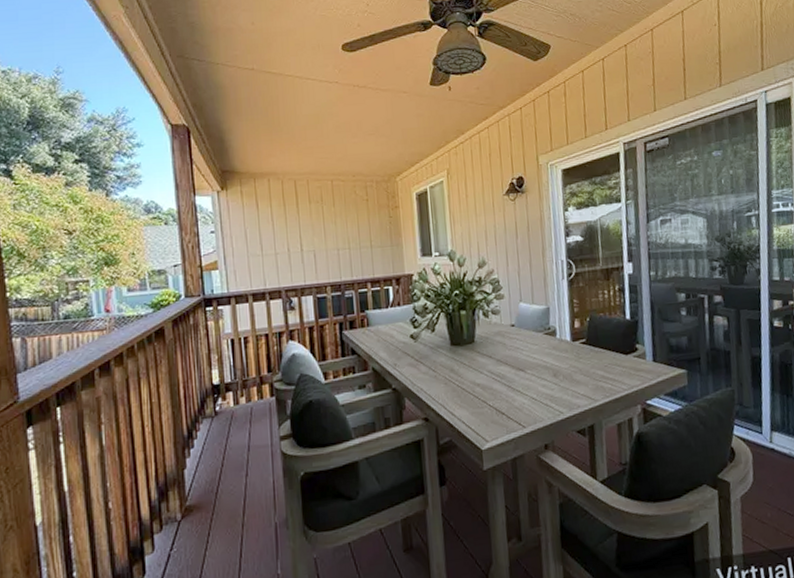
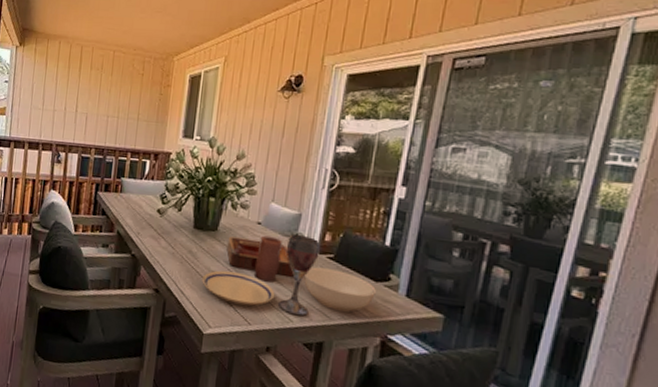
plate: none [469,378,542,412] -> present [202,270,275,307]
decorative tray: none [486,341,555,375] -> present [226,236,294,277]
candle: none [516,335,540,381] -> present [253,235,282,282]
cup: none [542,327,575,406] -> present [277,235,320,316]
bowl: none [564,352,629,392] -> present [304,267,377,313]

